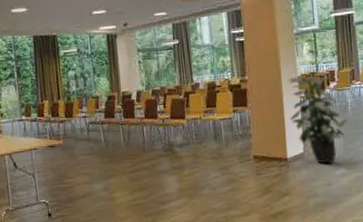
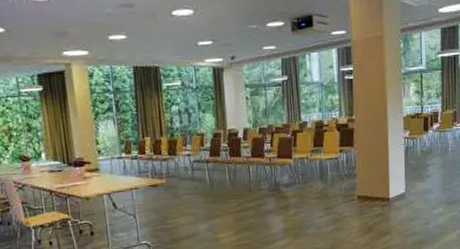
indoor plant: present [287,71,347,164] -> none [393,112,447,204]

